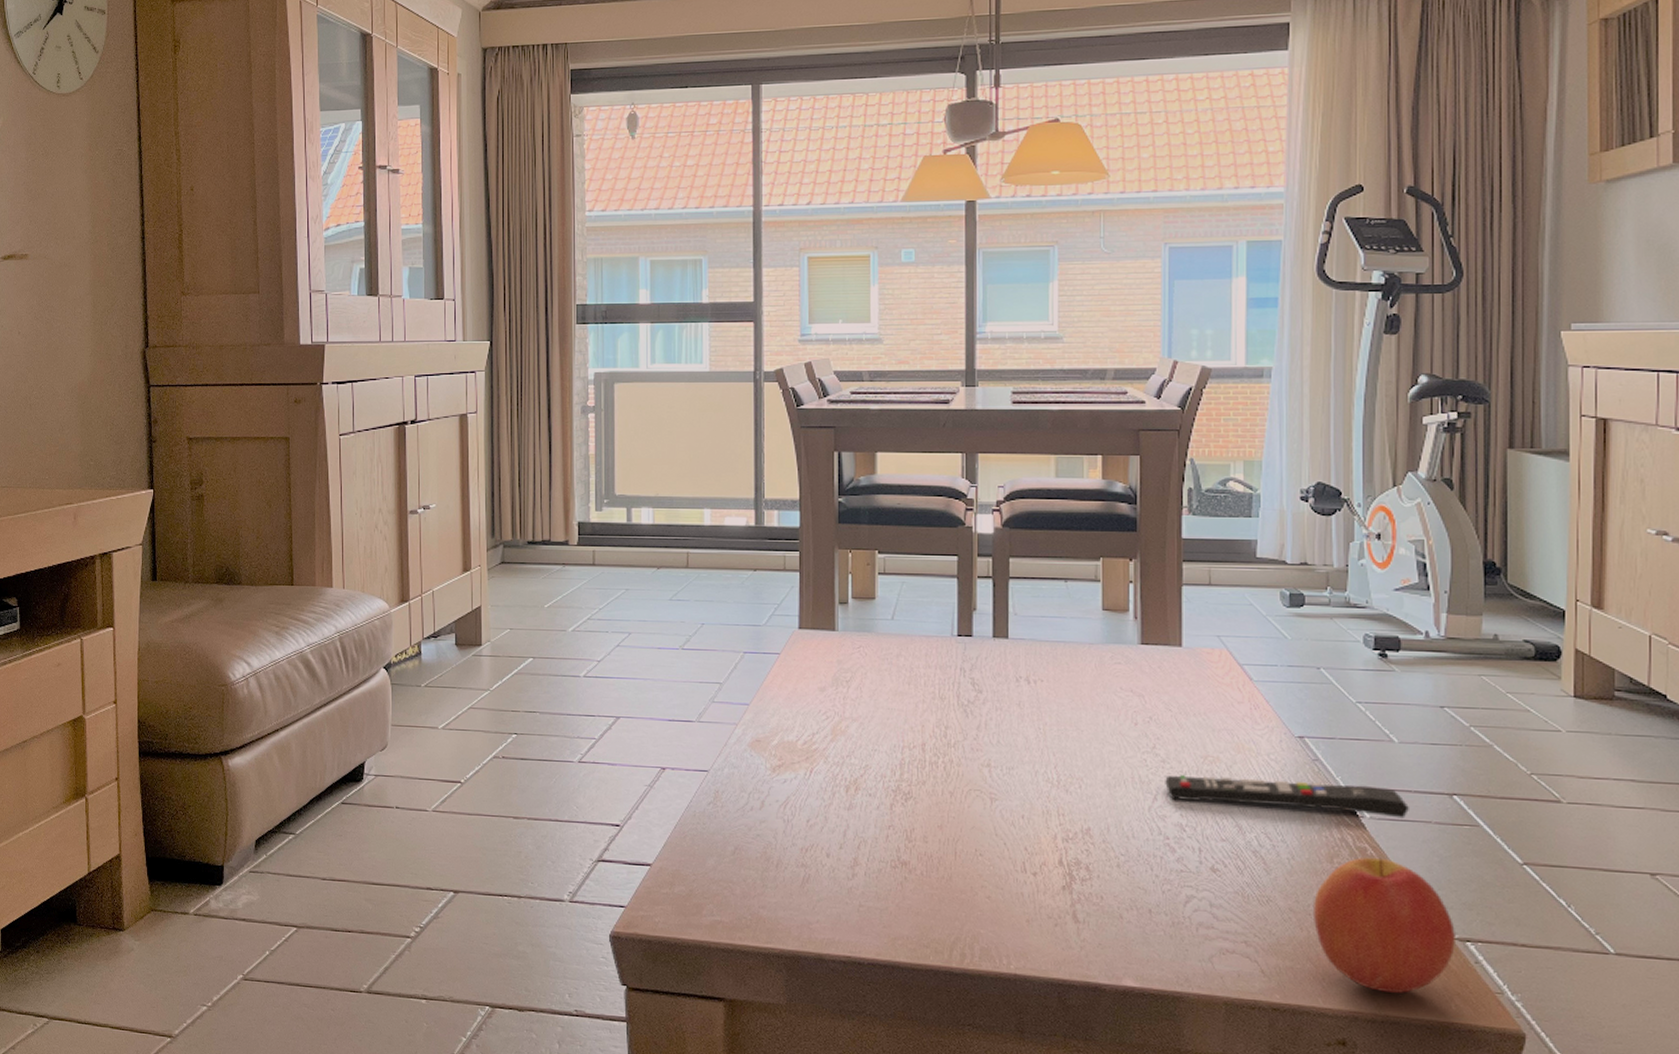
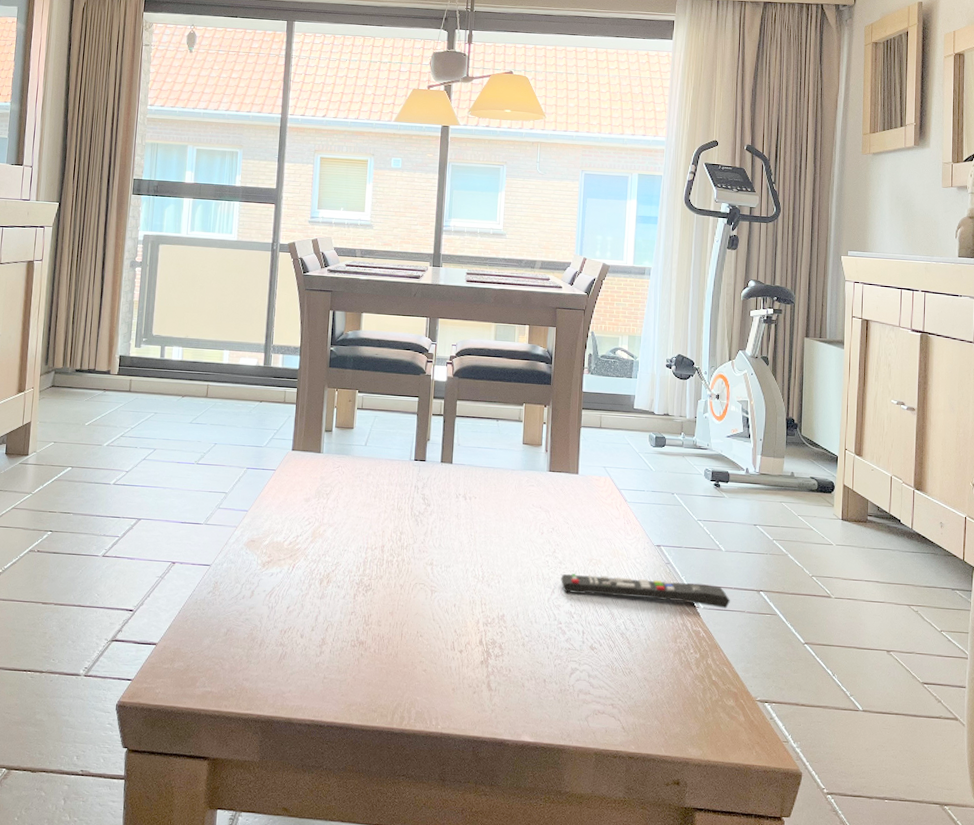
apple: present [1314,857,1455,993] -> none [661,638,758,743]

